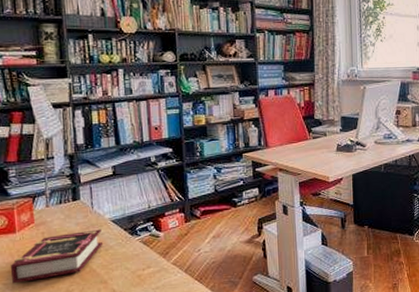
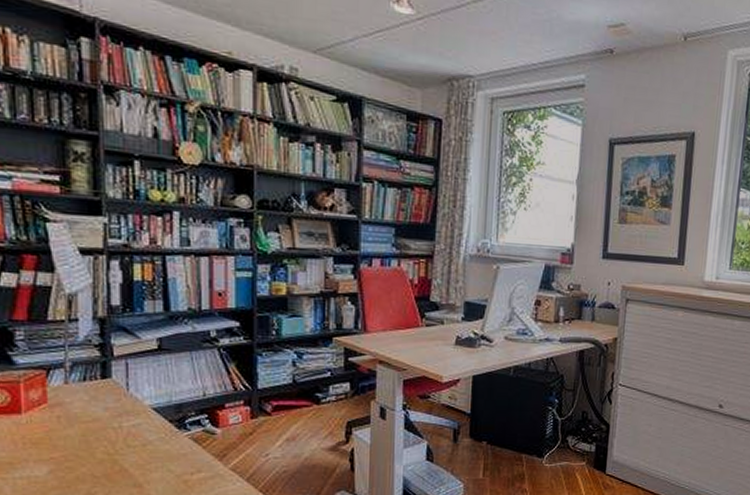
book: present [10,229,104,284] -> none [11,418,140,479]

